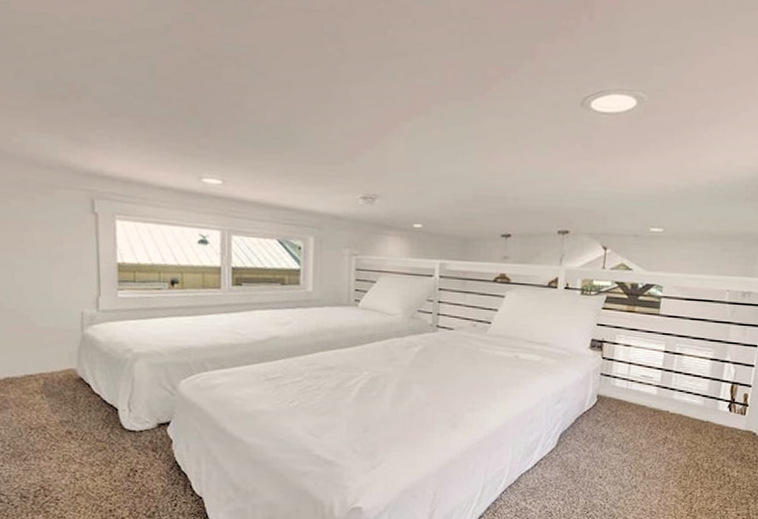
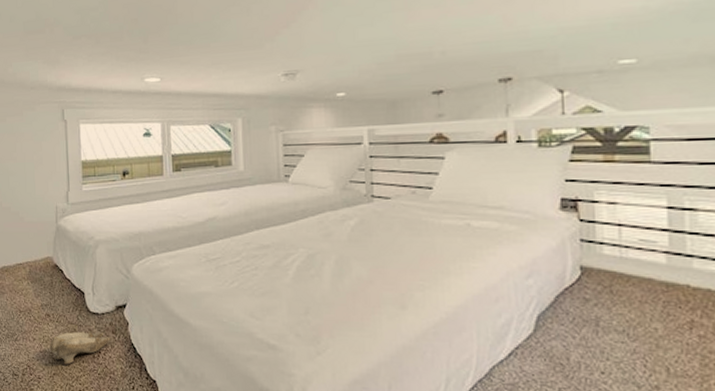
slippers: none [71,450,150,485] -> present [50,331,110,365]

